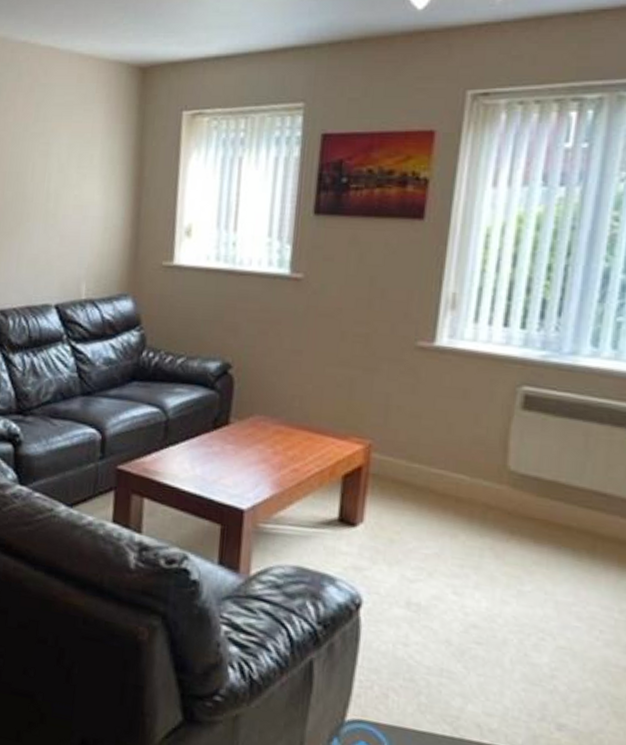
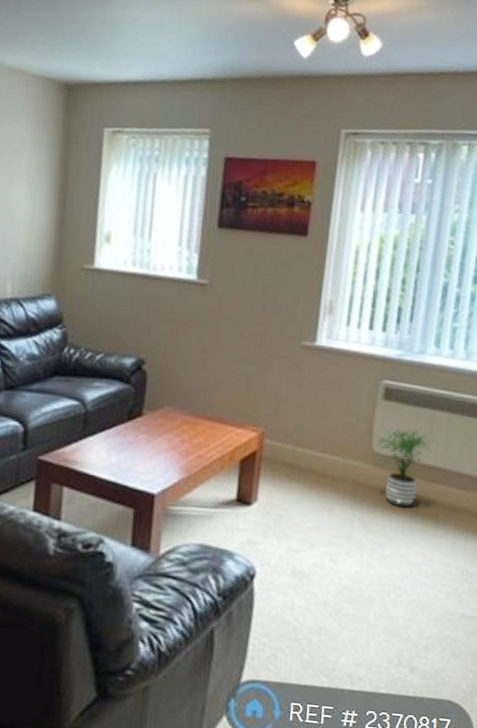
potted plant: none [511,442,588,538] -> present [375,427,432,508]

